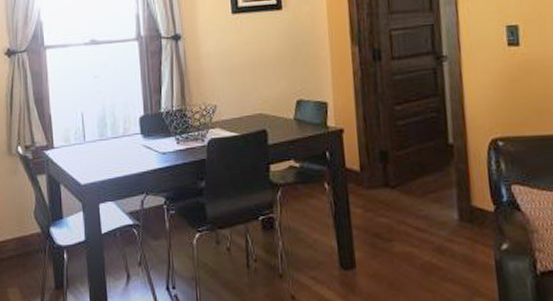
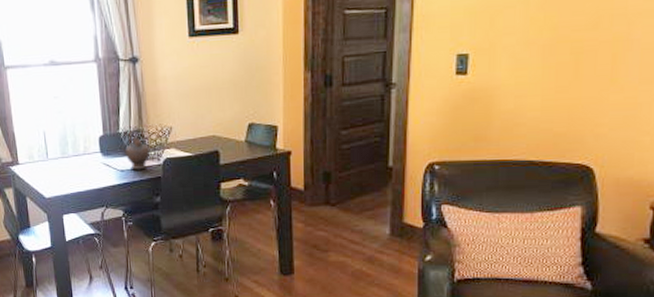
teapot: none [162,106,194,153] -> present [120,127,151,170]

